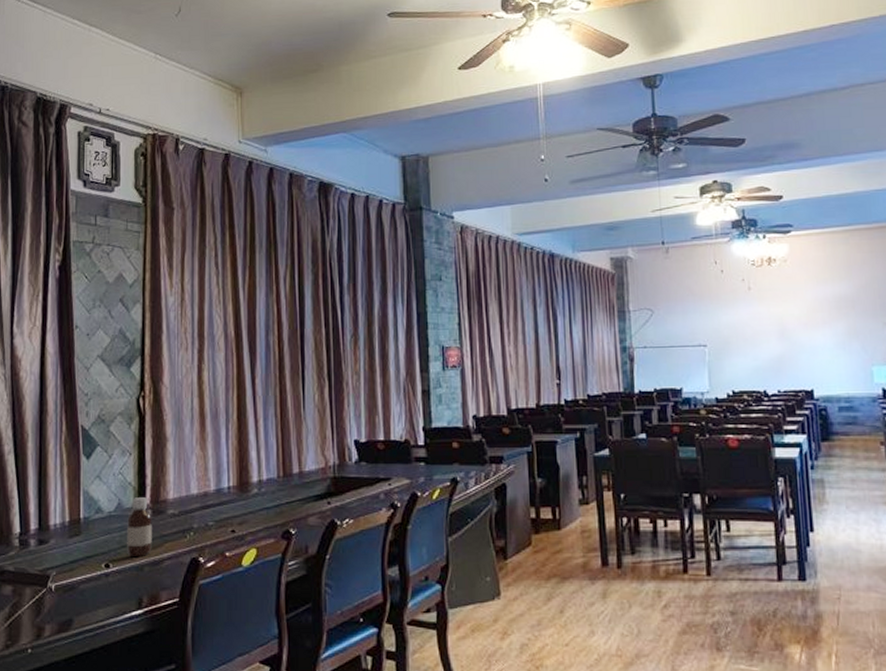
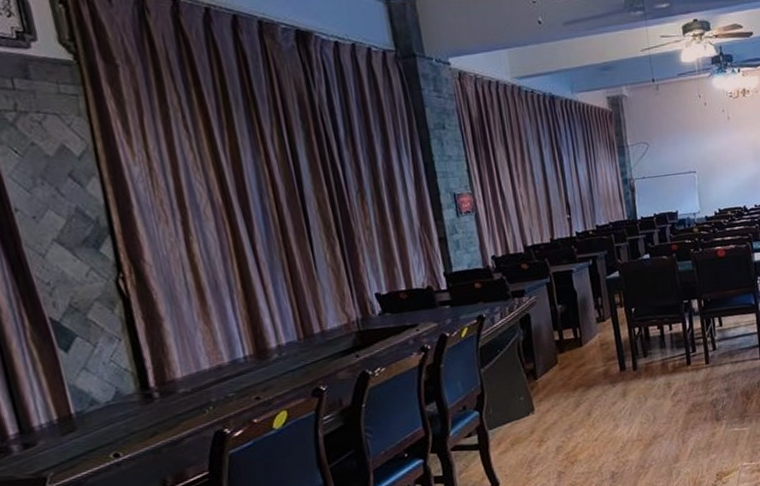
bottle: present [127,497,152,558] -> none [130,381,167,442]

